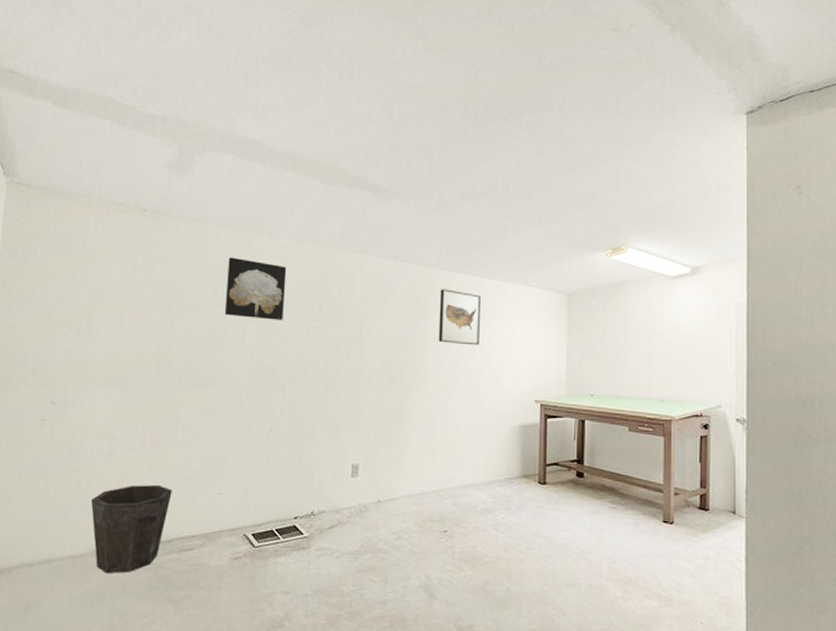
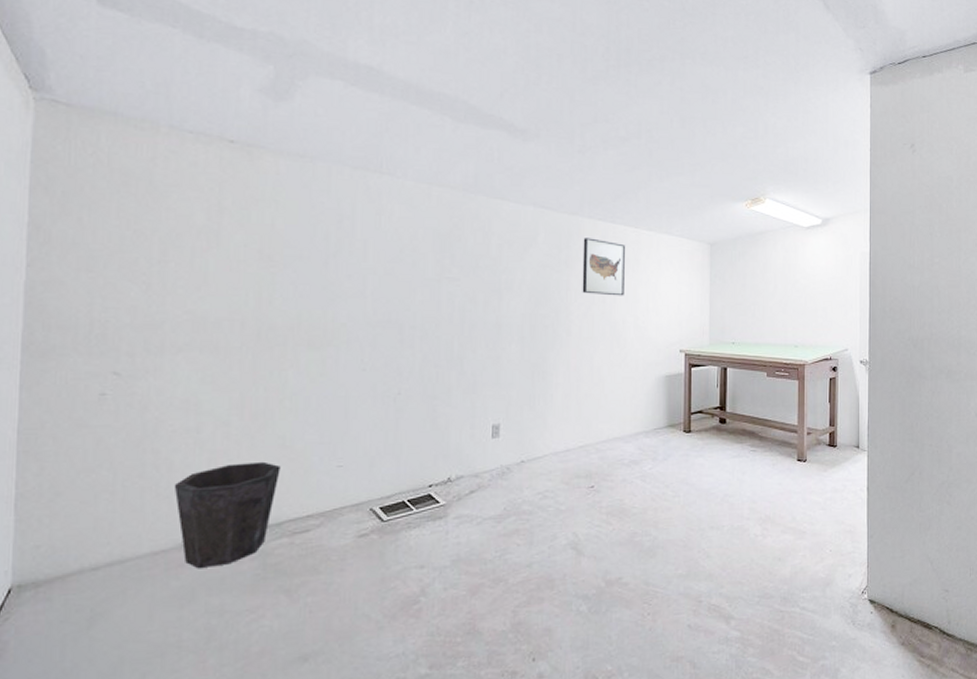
wall art: present [224,257,287,320] -> none [339,199,413,271]

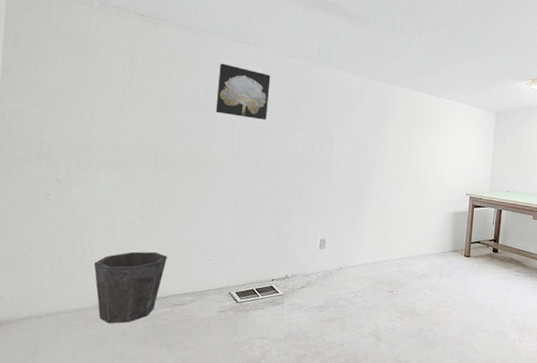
wall art: none [339,199,413,271] -> present [215,63,271,120]
wall art: present [582,238,625,296] -> none [394,102,429,149]

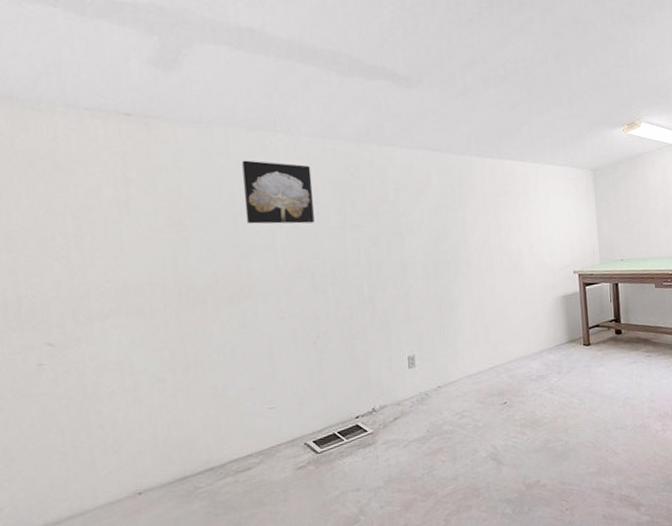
waste bin: present [93,251,167,324] -> none [120,411,217,513]

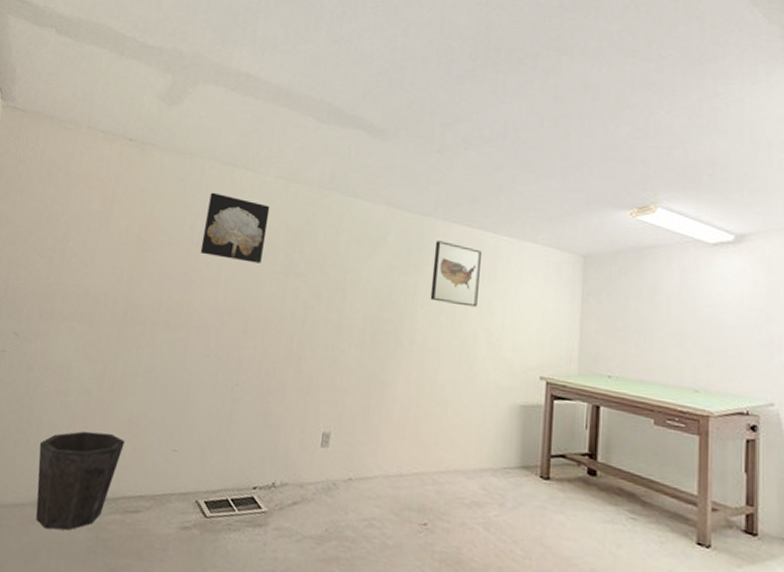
waste bin: none [120,411,217,513] -> present [36,431,125,531]
wall art: none [474,175,517,228] -> present [430,241,481,308]

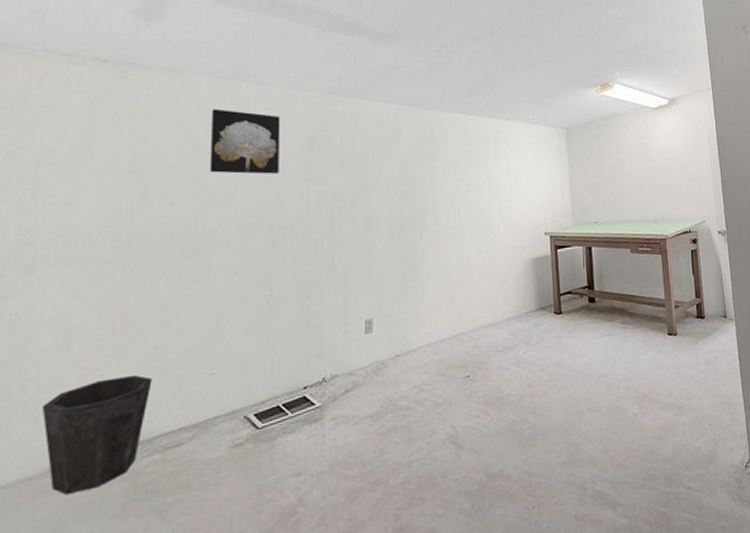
wall art: present [430,241,481,308] -> none [445,130,487,185]

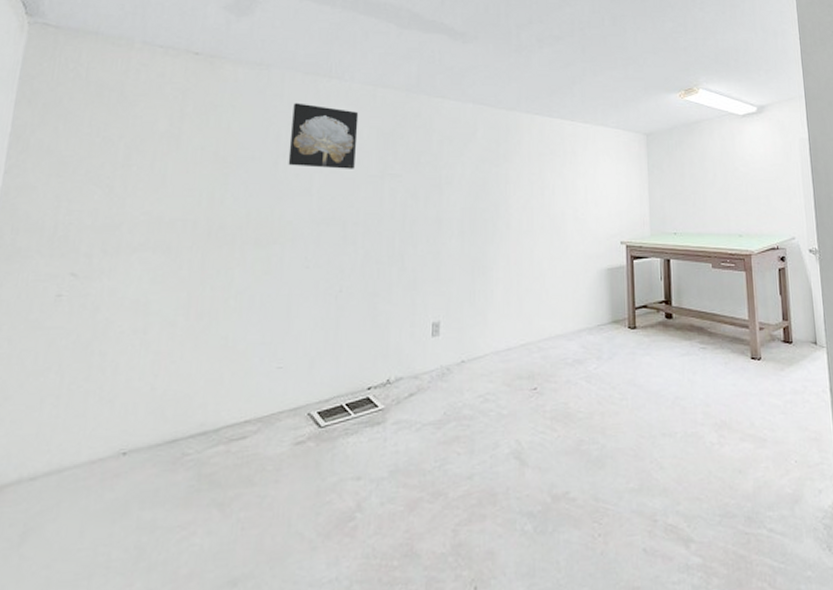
waste bin: present [41,374,152,495] -> none [117,363,222,480]

